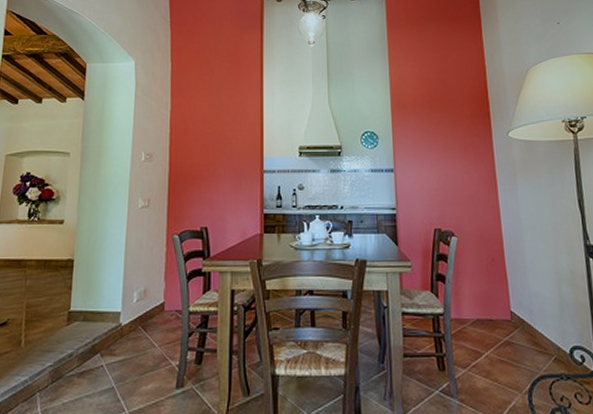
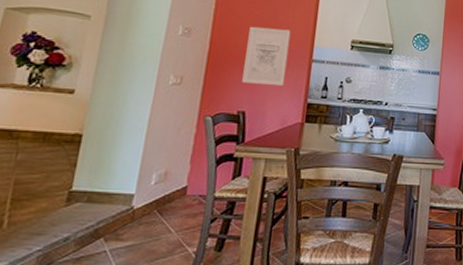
wall art: none [201,144,240,200] -> present [242,26,291,86]

